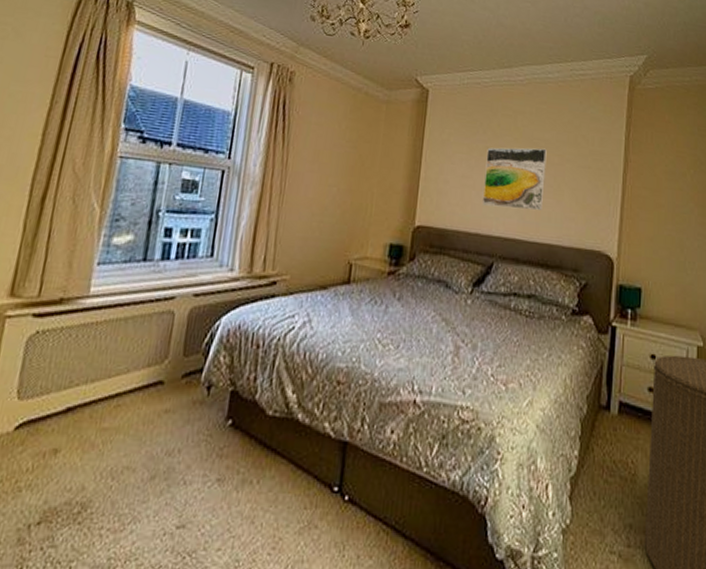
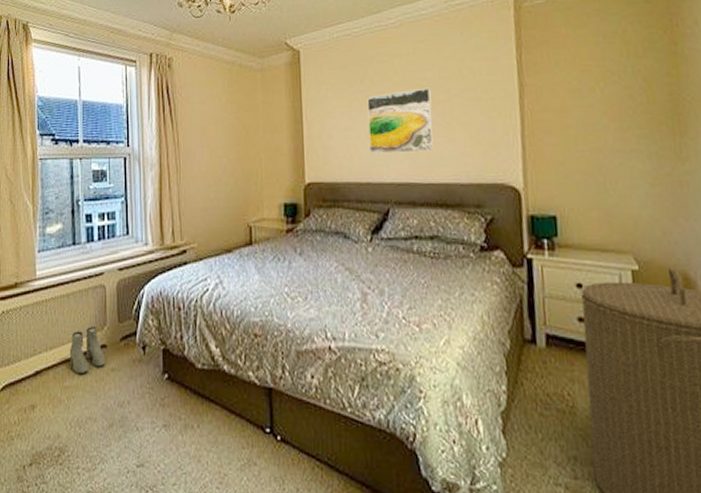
boots: none [114,358,161,415] -> present [69,327,106,374]

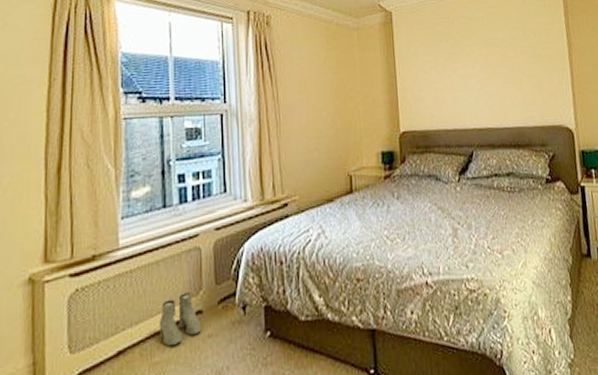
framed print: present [367,87,434,154] -> none [451,46,507,104]

